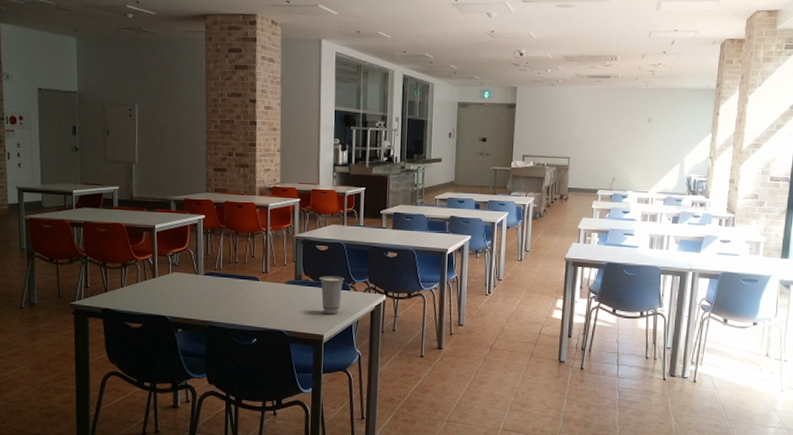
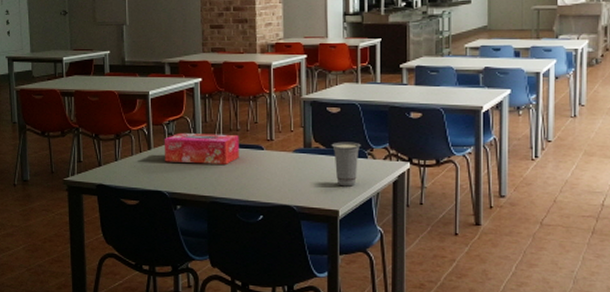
tissue box: none [167,263,237,293] -> present [164,132,239,164]

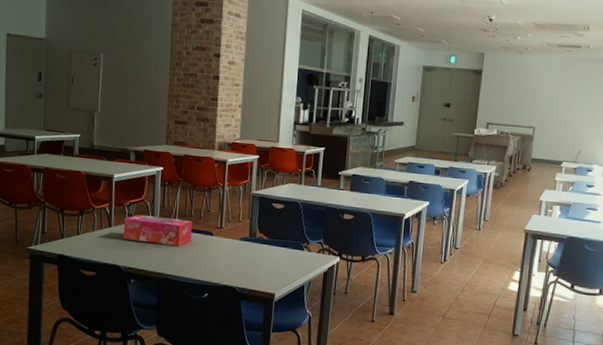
cup: present [331,142,361,187] -> none [273,234,299,274]

